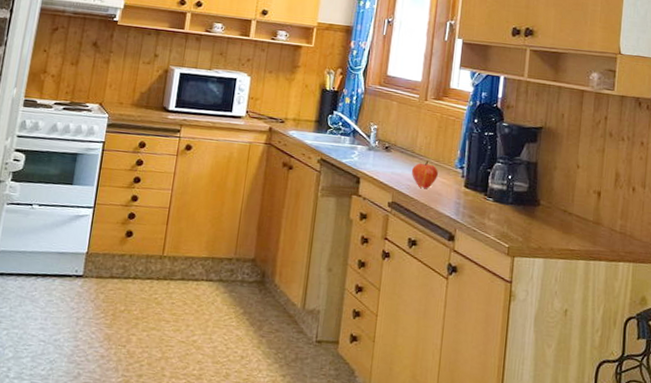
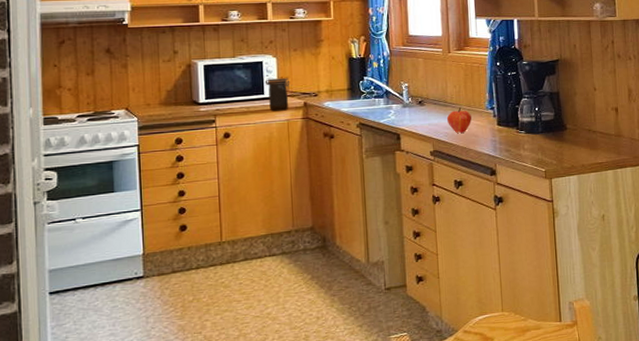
jar: none [234,97,260,133] -> present [264,78,290,112]

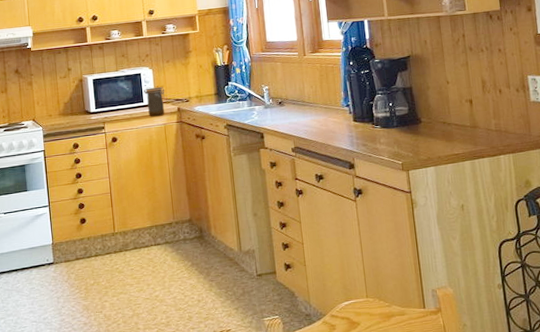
fruit: present [446,107,472,133] -> none [305,105,329,130]

